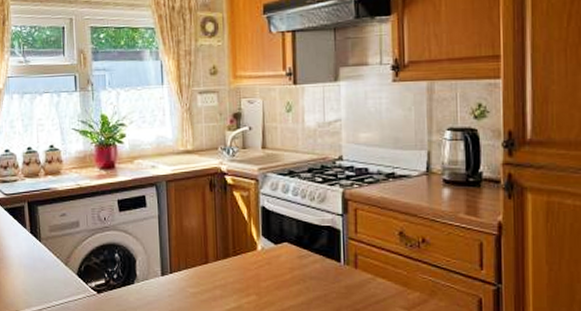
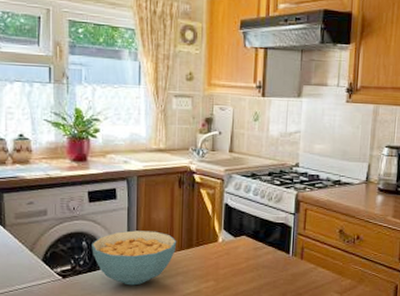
cereal bowl: none [124,240,212,301] -> present [92,230,177,286]

